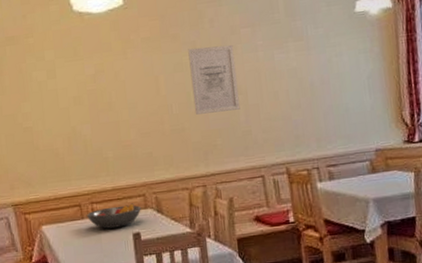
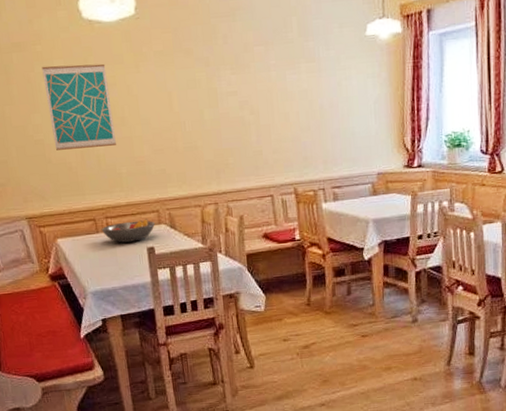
wall art: none [33,52,103,137] -> present [42,63,116,150]
wall art: present [188,44,240,115] -> none [201,62,252,133]

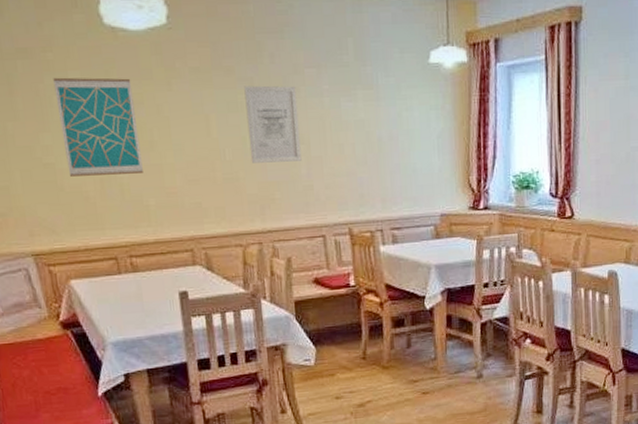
fruit bowl: present [101,219,156,243] -> none [124,259,190,286]
wall art: none [201,62,252,133] -> present [244,85,302,163]

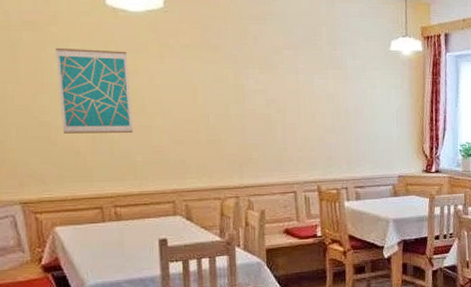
wall art: present [244,85,302,163] -> none [229,62,278,127]

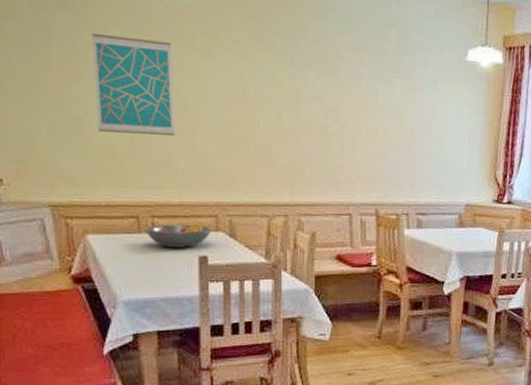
fruit bowl: none [108,209,171,233] -> present [144,223,213,248]

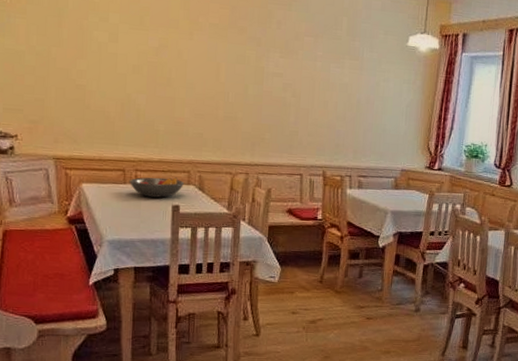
wall art: present [92,33,174,135] -> none [96,16,160,103]

